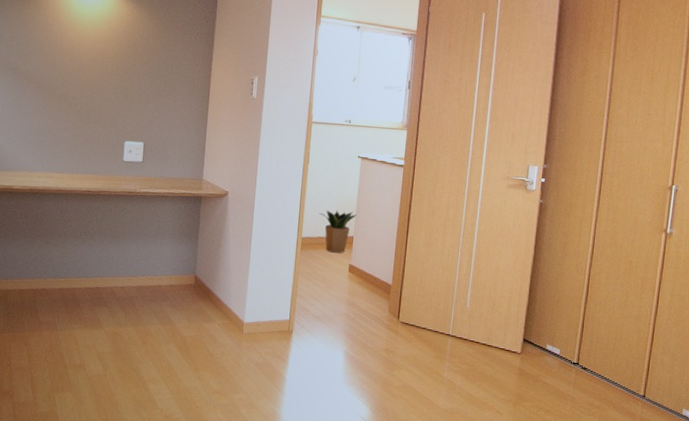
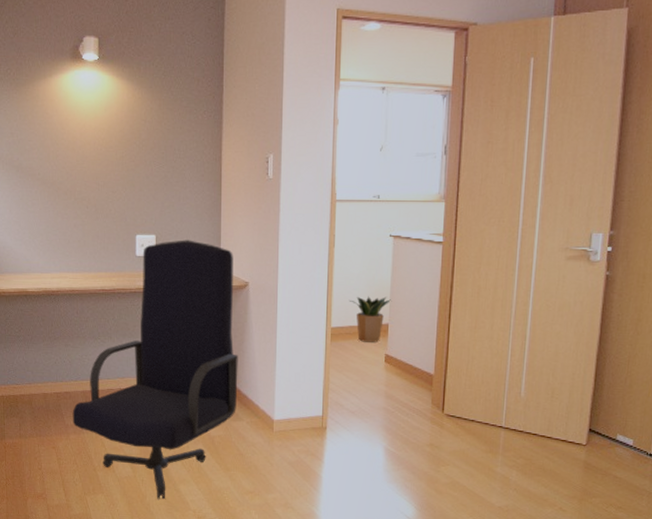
office chair: none [47,148,216,398] -> present [72,240,238,499]

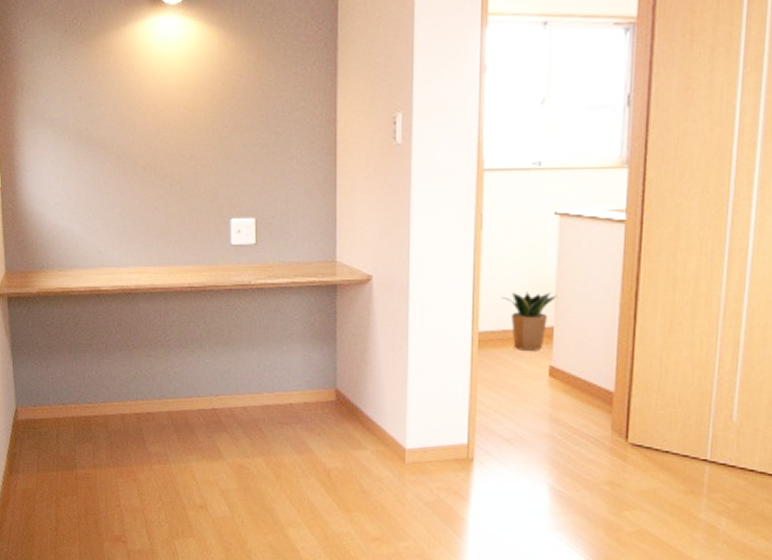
office chair: present [72,240,238,499] -> none [156,223,360,546]

